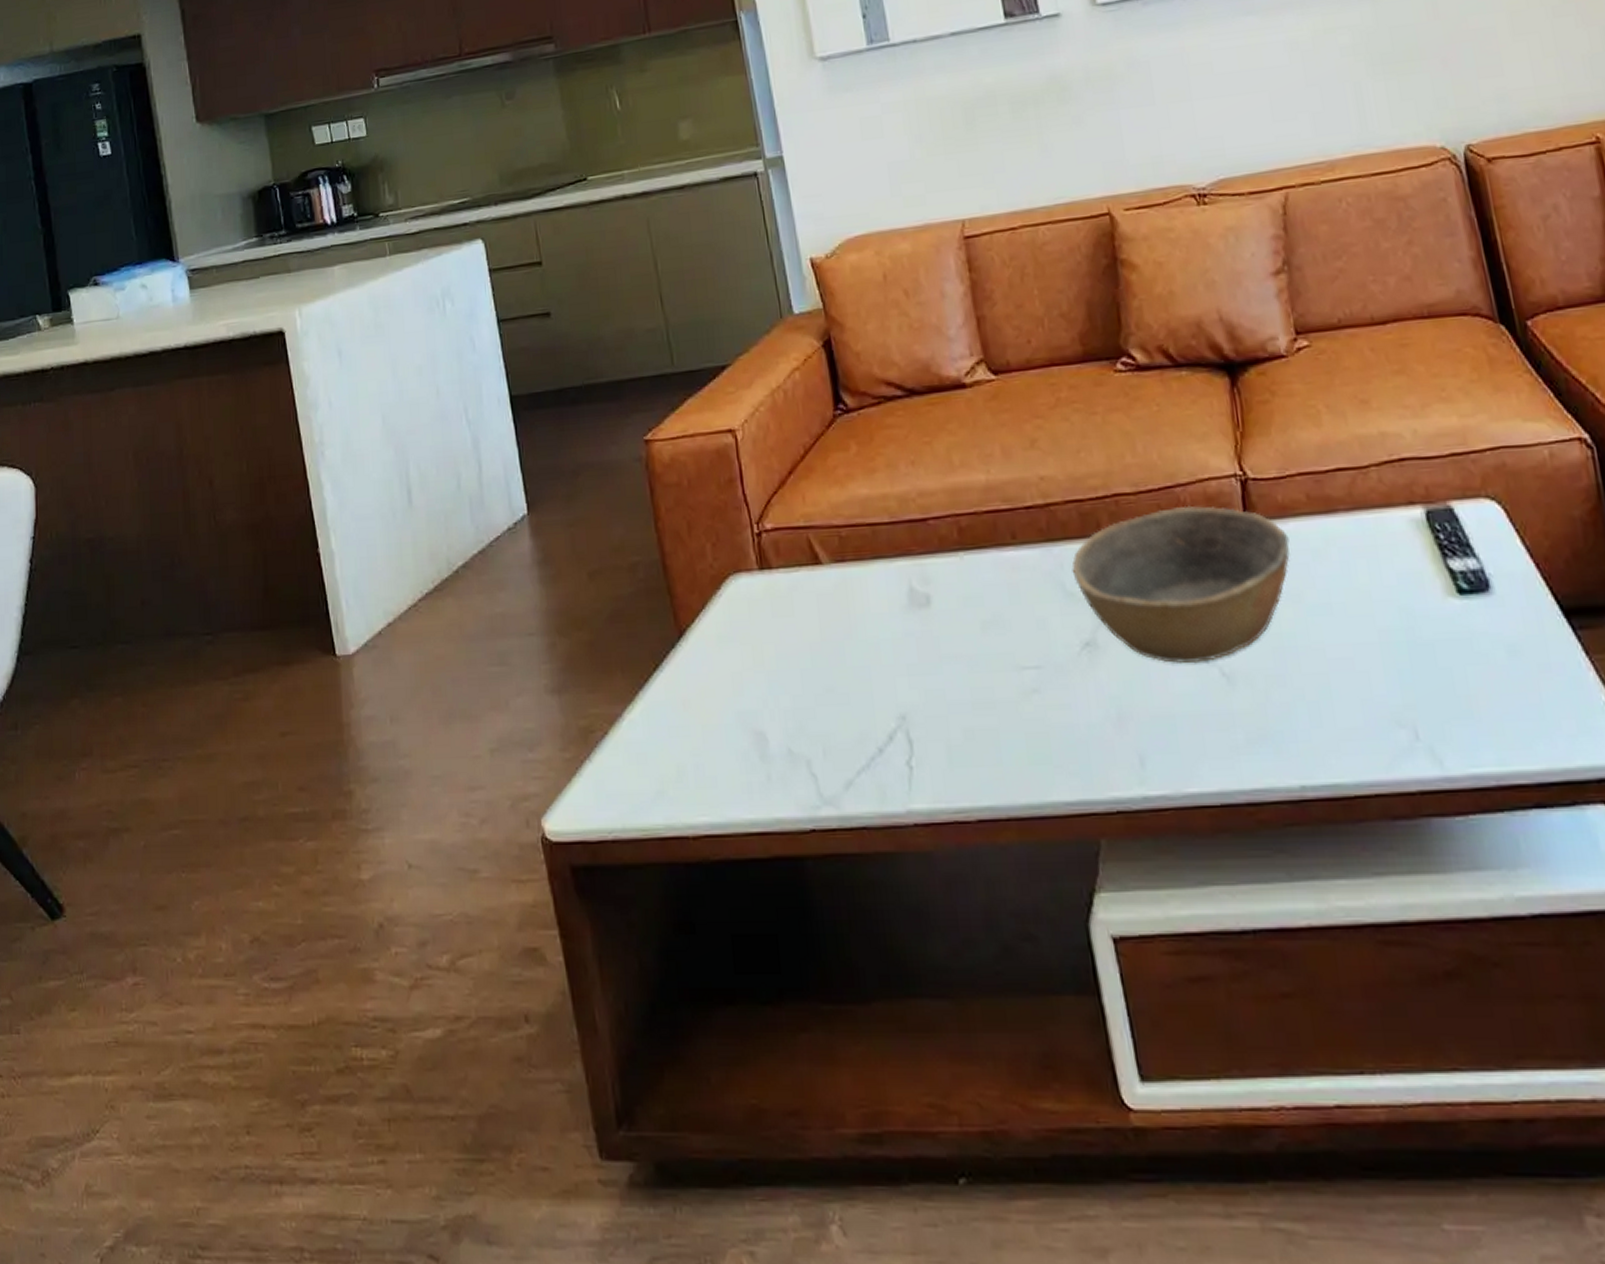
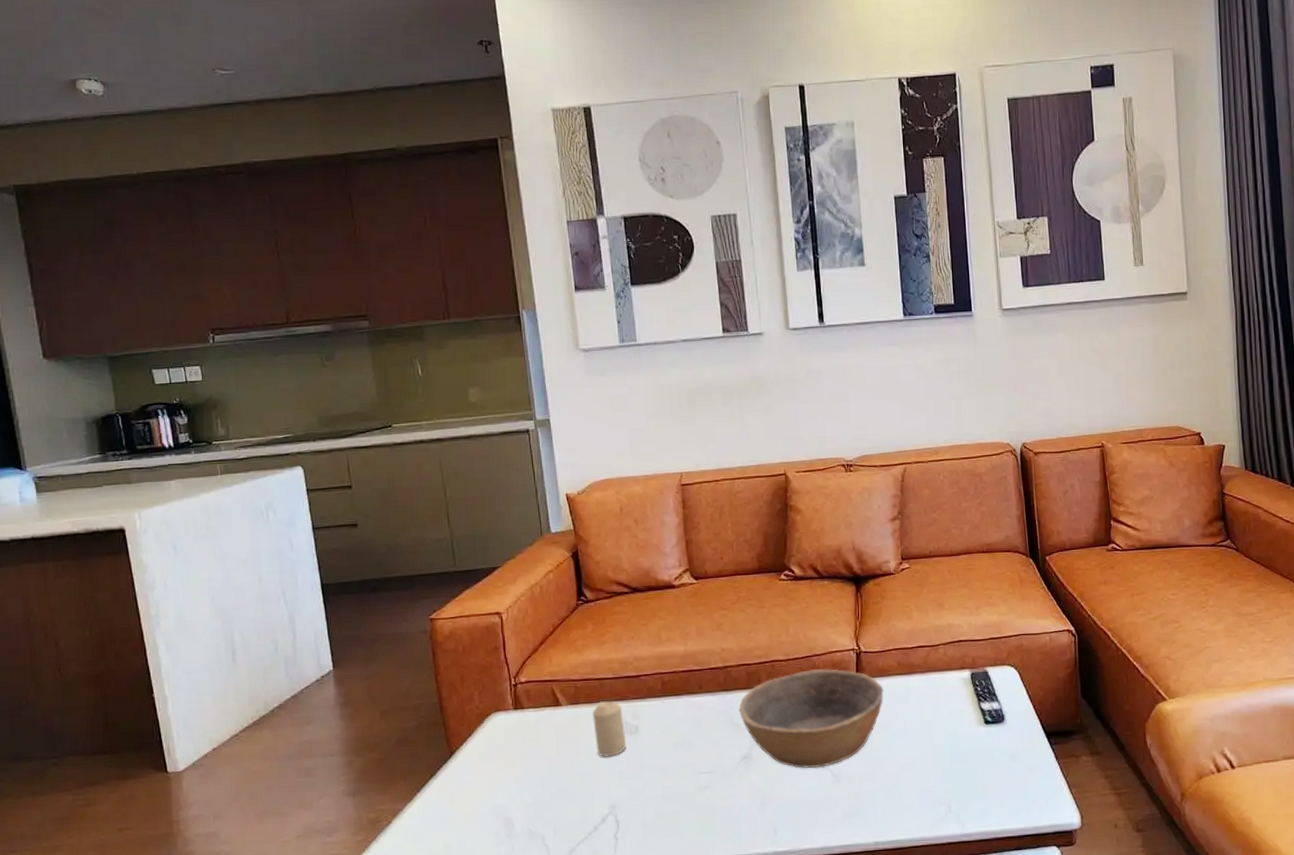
candle: none [865,556,916,642] -> present [592,700,627,757]

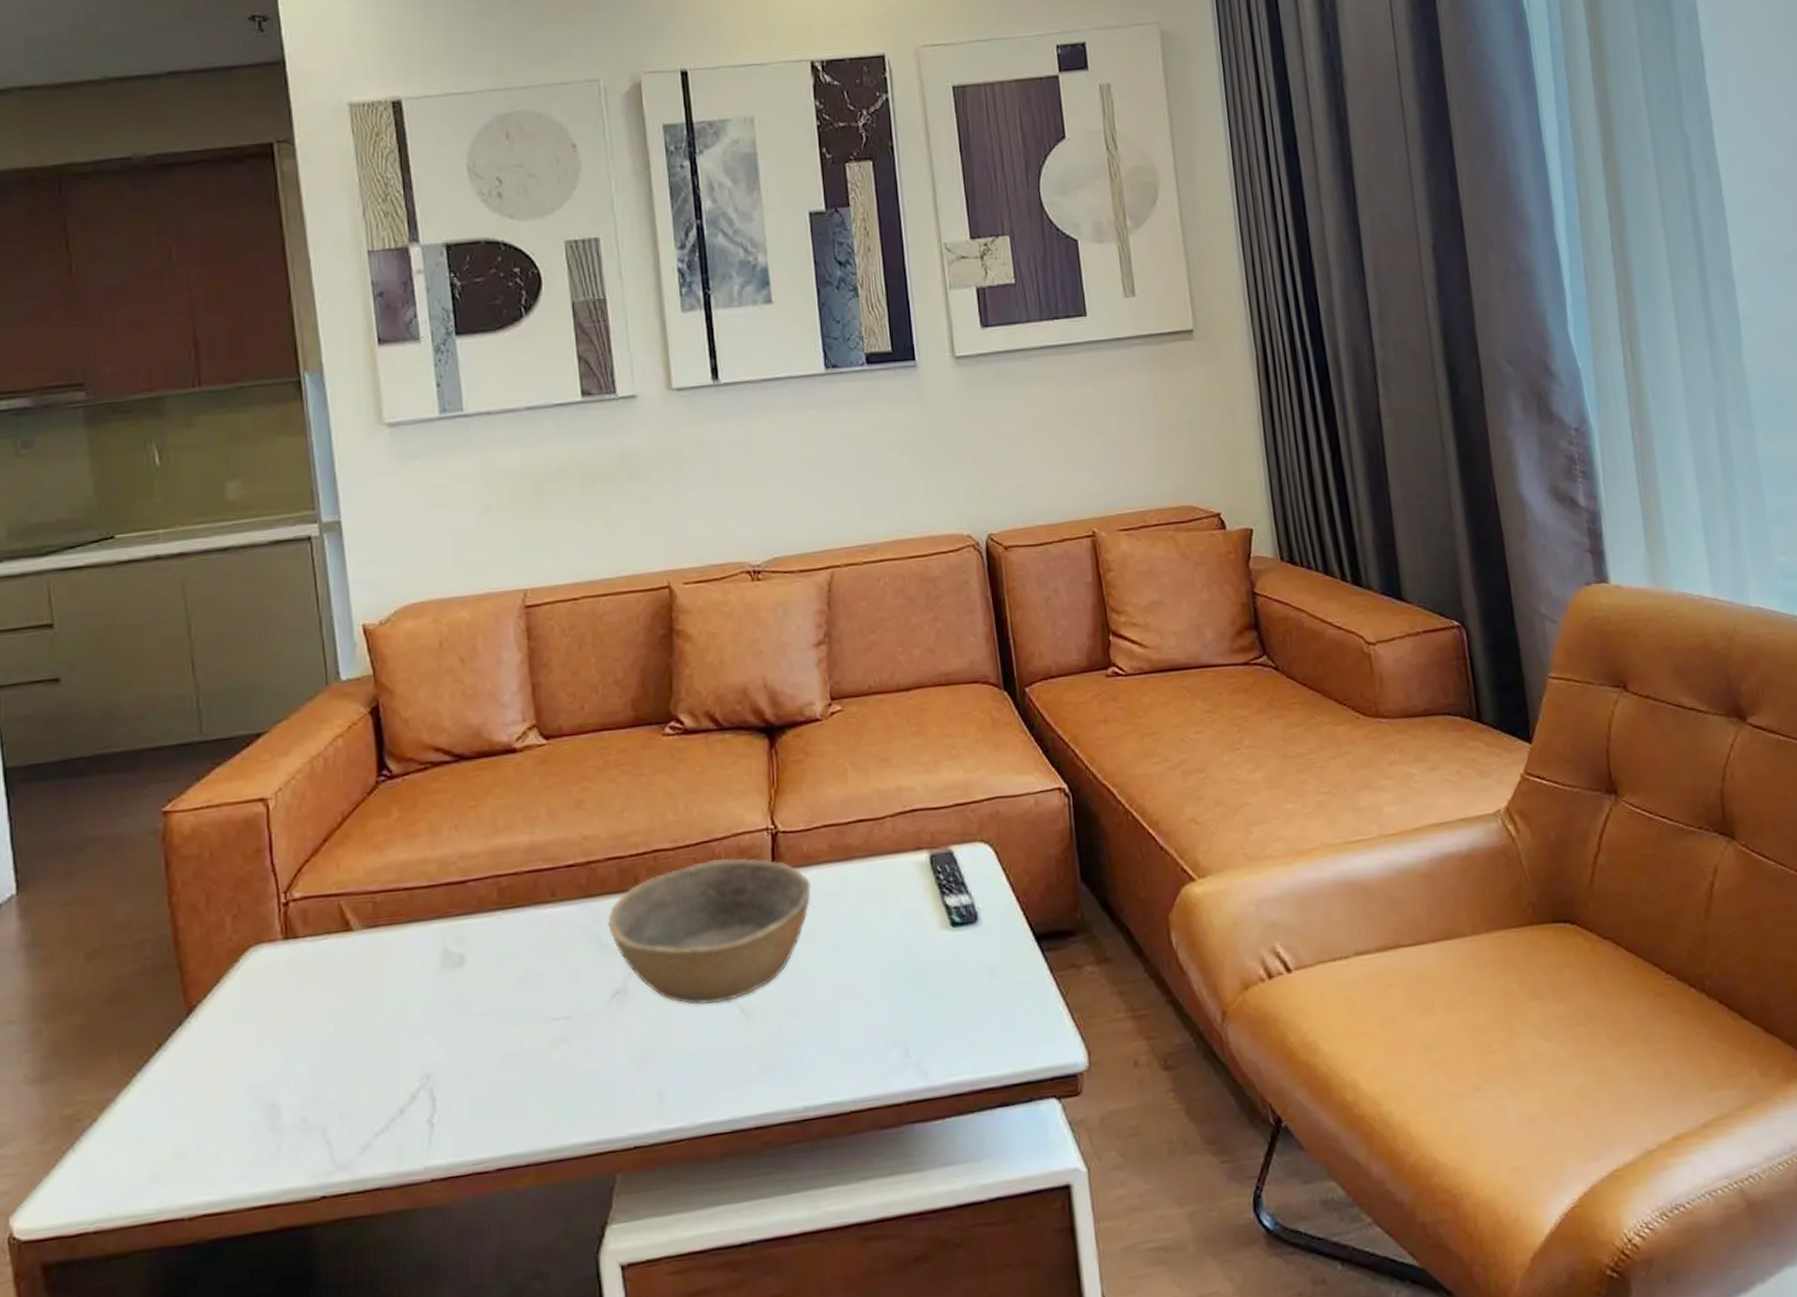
candle: present [592,700,627,757] -> none [397,919,447,1004]

